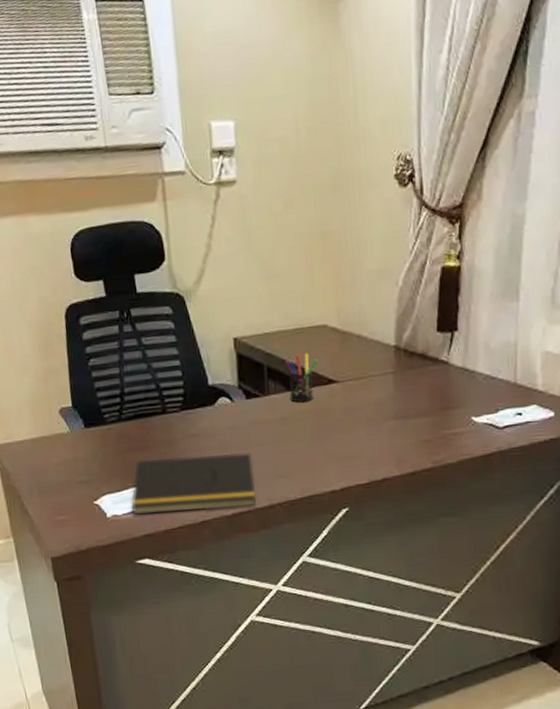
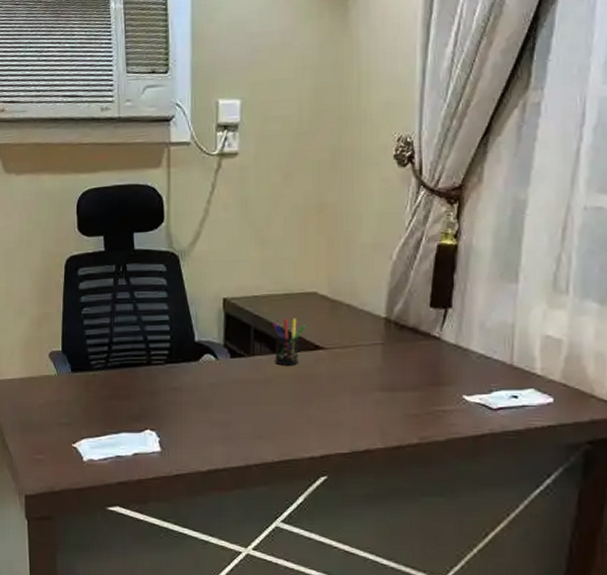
notepad: present [130,452,257,514] -> none [107,408,233,465]

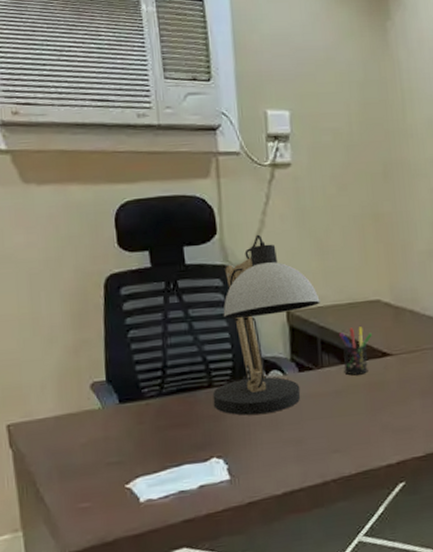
desk lamp: none [150,222,256,395] -> present [212,234,320,416]

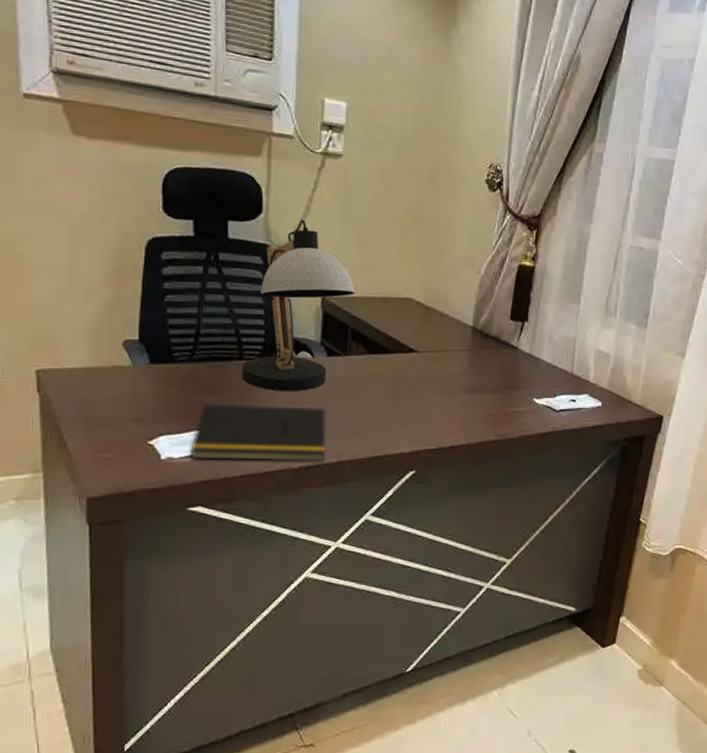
notepad: none [168,427,310,498] -> present [189,403,327,462]
pen holder: present [339,327,372,376] -> none [370,321,401,366]

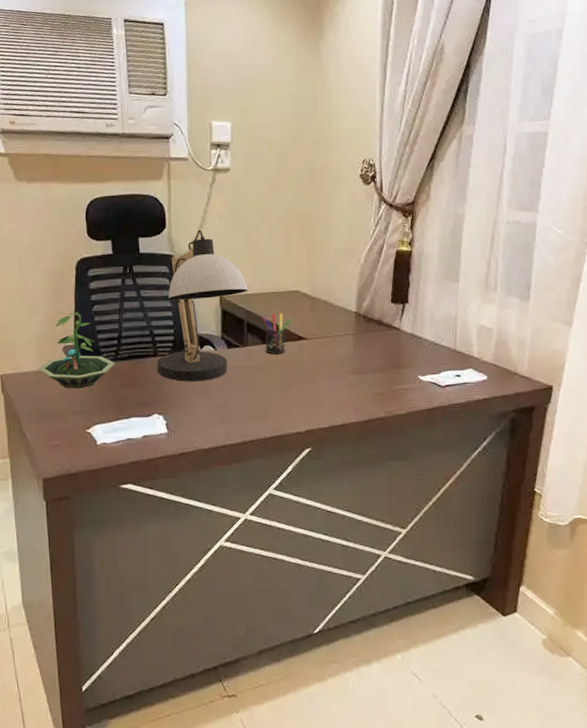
terrarium: none [89,300,190,393] -> present [38,311,115,389]
notepad: present [189,403,327,462] -> none [119,394,232,444]
pen holder: none [370,321,401,366] -> present [263,313,290,354]

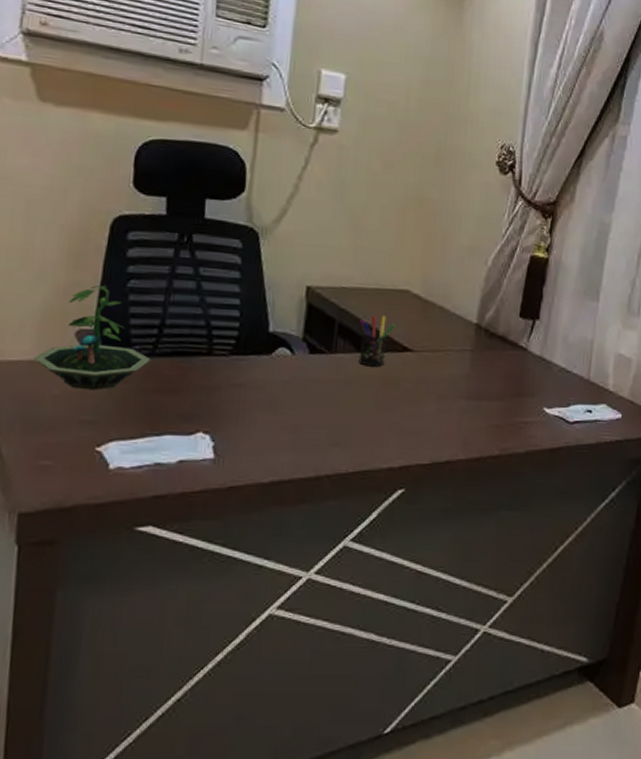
desk lamp: present [157,229,248,382] -> none [209,199,345,394]

